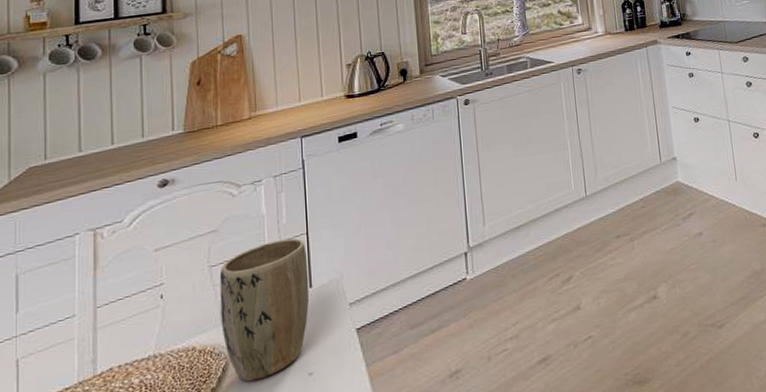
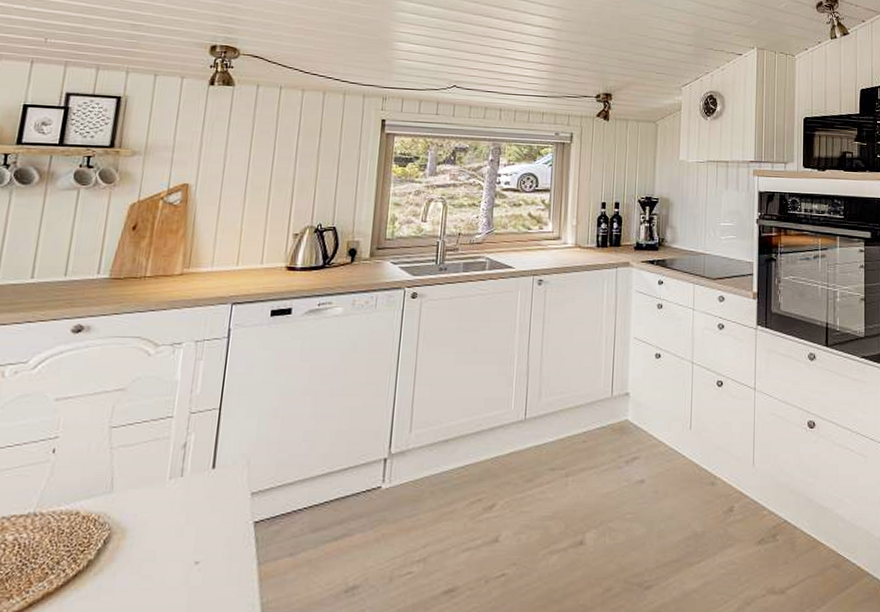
plant pot: present [219,238,310,382] -> none [110,411,216,560]

